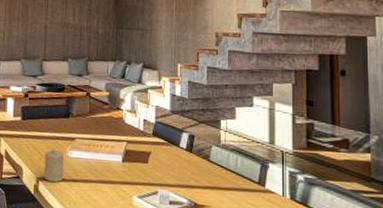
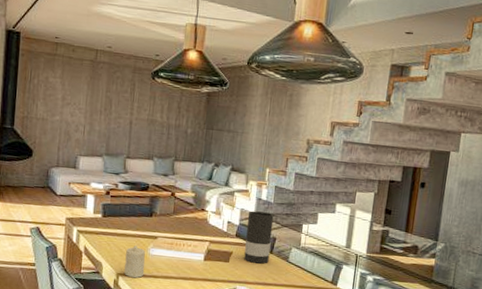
vase: none [163,108,190,164] -> present [244,211,274,264]

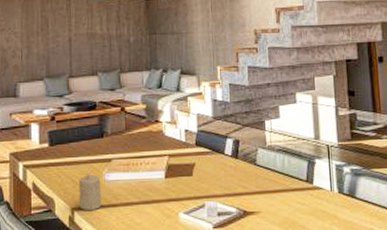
vase: present [244,211,274,264] -> none [205,113,235,173]

